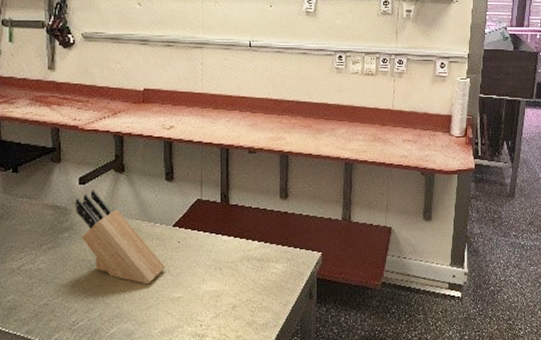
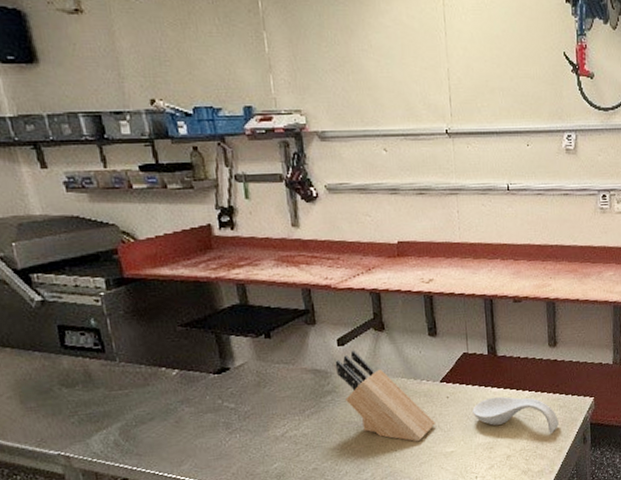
spoon rest: none [202,245,286,286] -> present [472,396,559,434]

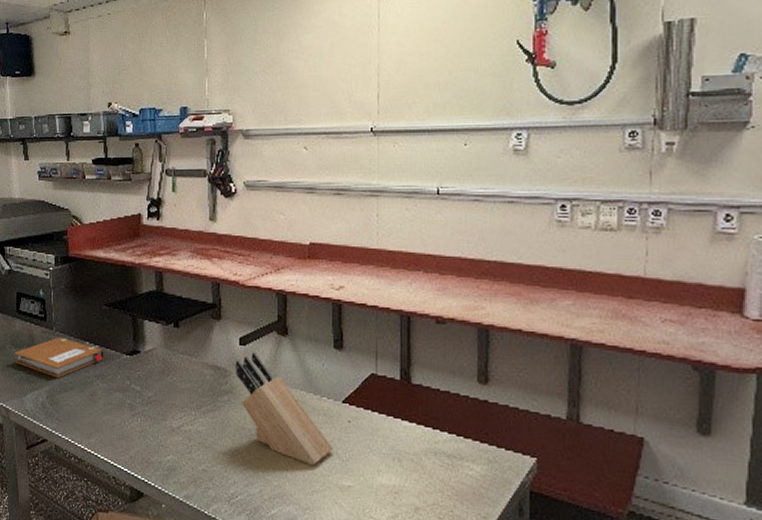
notebook: none [67,367,188,412] -> present [14,337,105,378]
spoon rest: present [472,396,559,434] -> none [377,431,485,493]

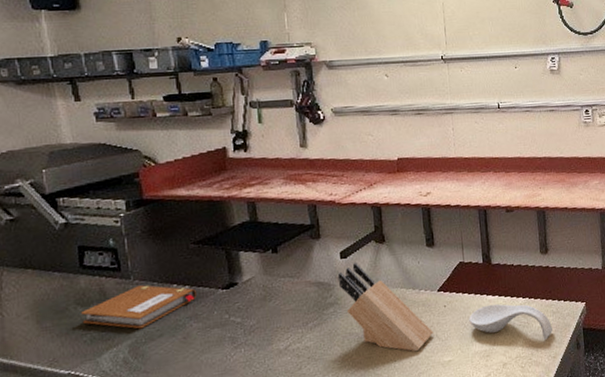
spoon rest: none [377,431,485,493] -> present [469,303,553,340]

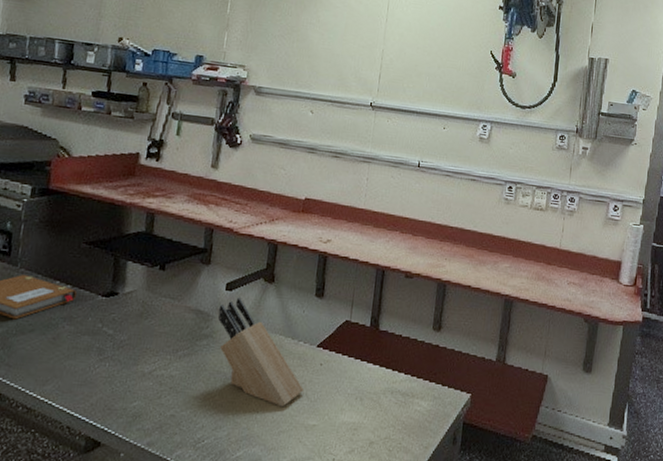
spoon rest: present [469,303,553,340] -> none [343,373,431,426]

